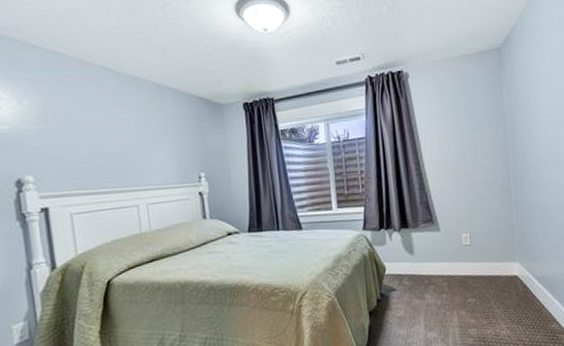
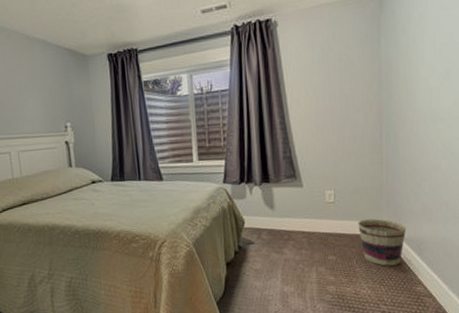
basket: none [494,259,539,306] -> present [358,218,407,266]

